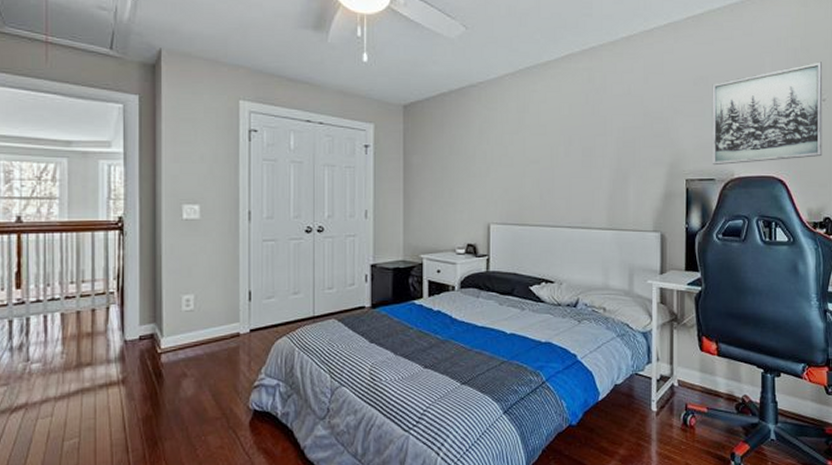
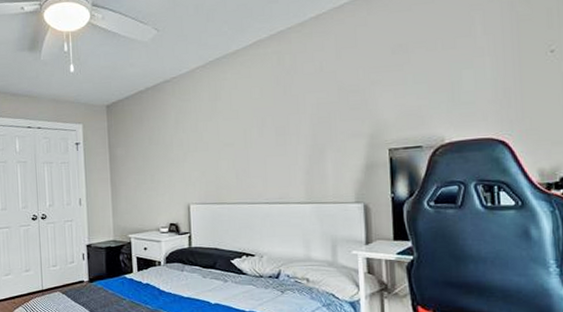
wall art: present [711,62,823,166] -> none [413,10,554,133]

